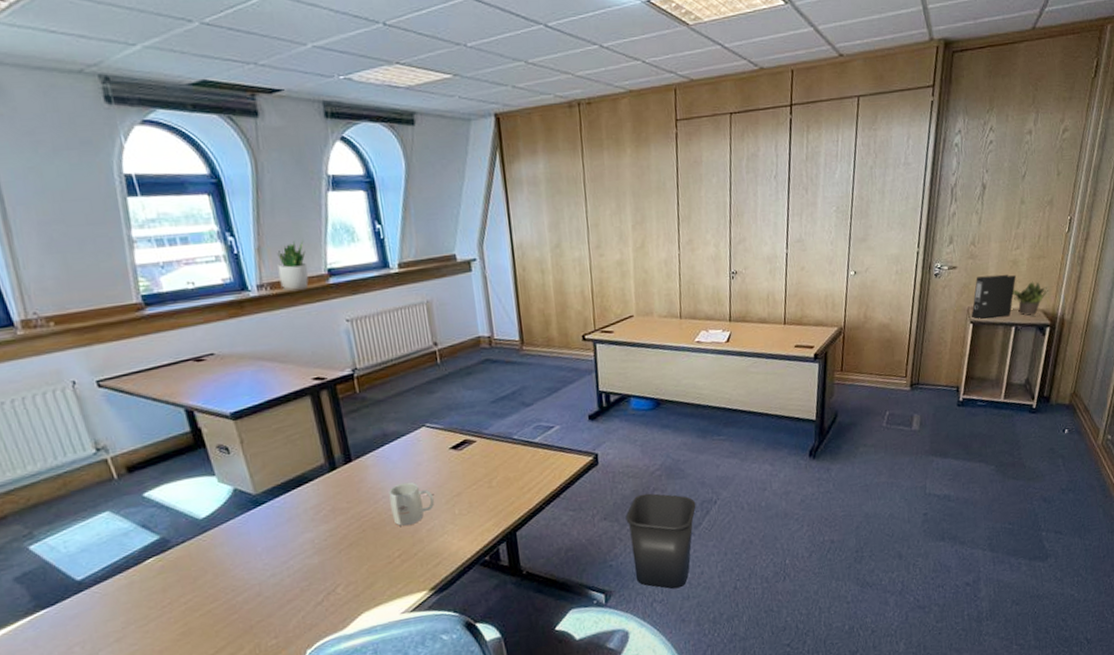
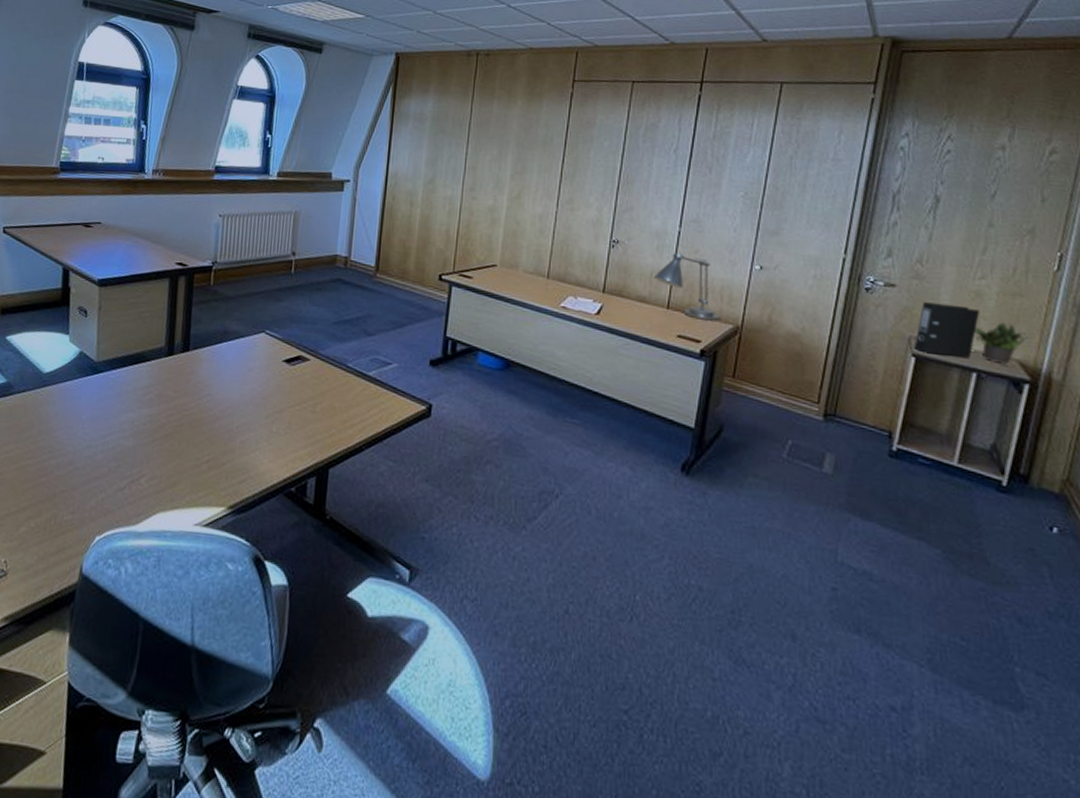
planter: present [277,239,309,292] -> none [172,136,202,182]
mug: present [388,482,435,527] -> none [211,384,256,432]
waste bin: present [625,493,696,589] -> none [449,463,534,591]
desk lamp: none [769,272,829,329] -> present [653,252,722,321]

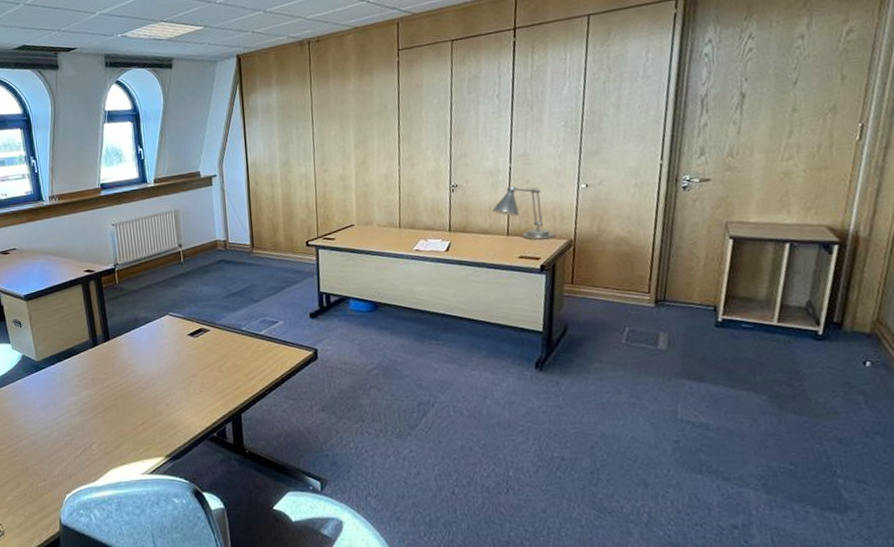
binder: present [914,302,980,359] -> none [731,186,789,235]
potted plant: present [974,321,1028,365] -> none [785,194,835,233]

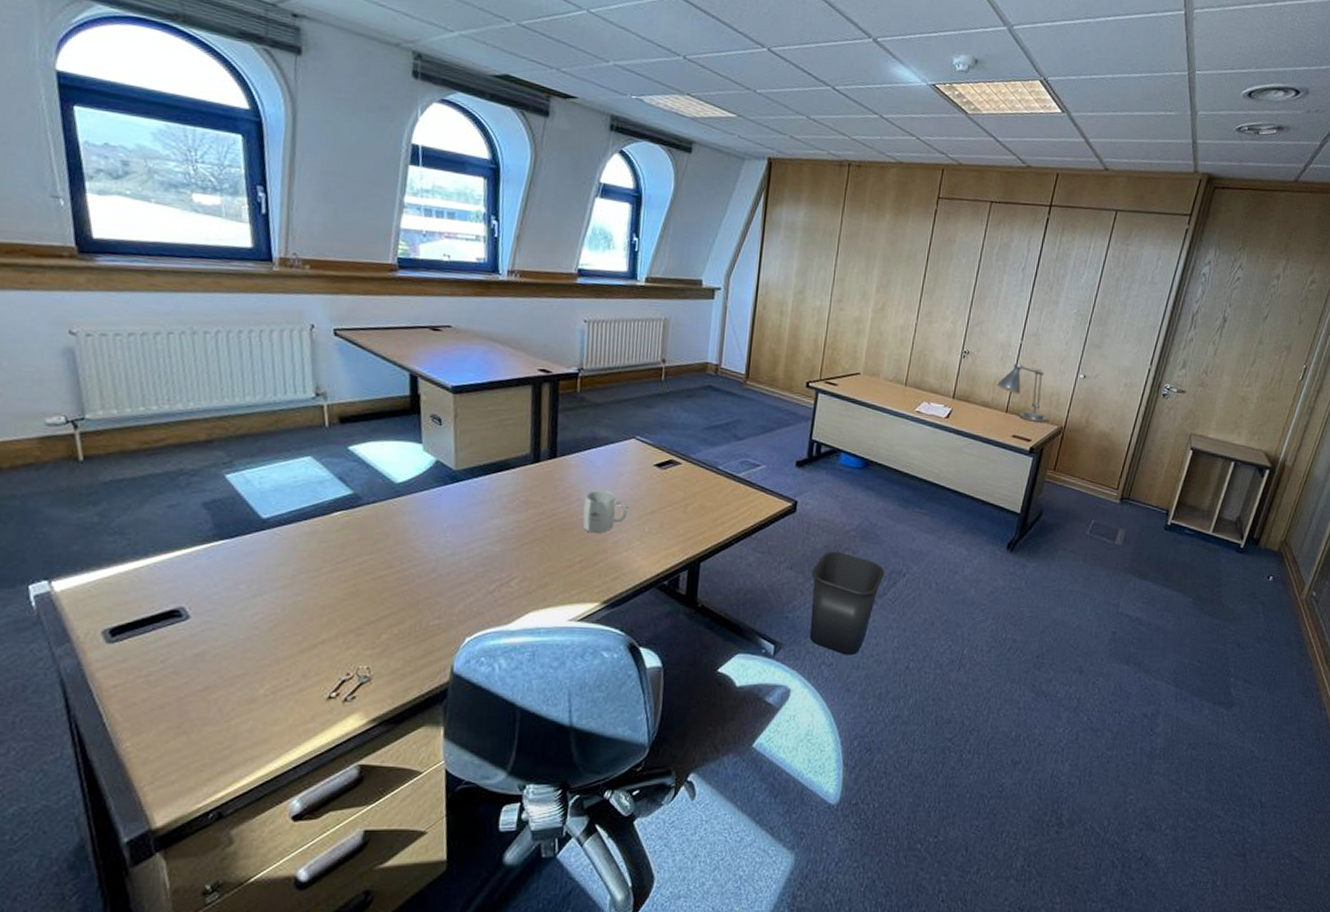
mug: none [136,361,174,399] -> present [582,489,628,534]
waste bin: none [342,390,413,486] -> present [809,551,885,656]

